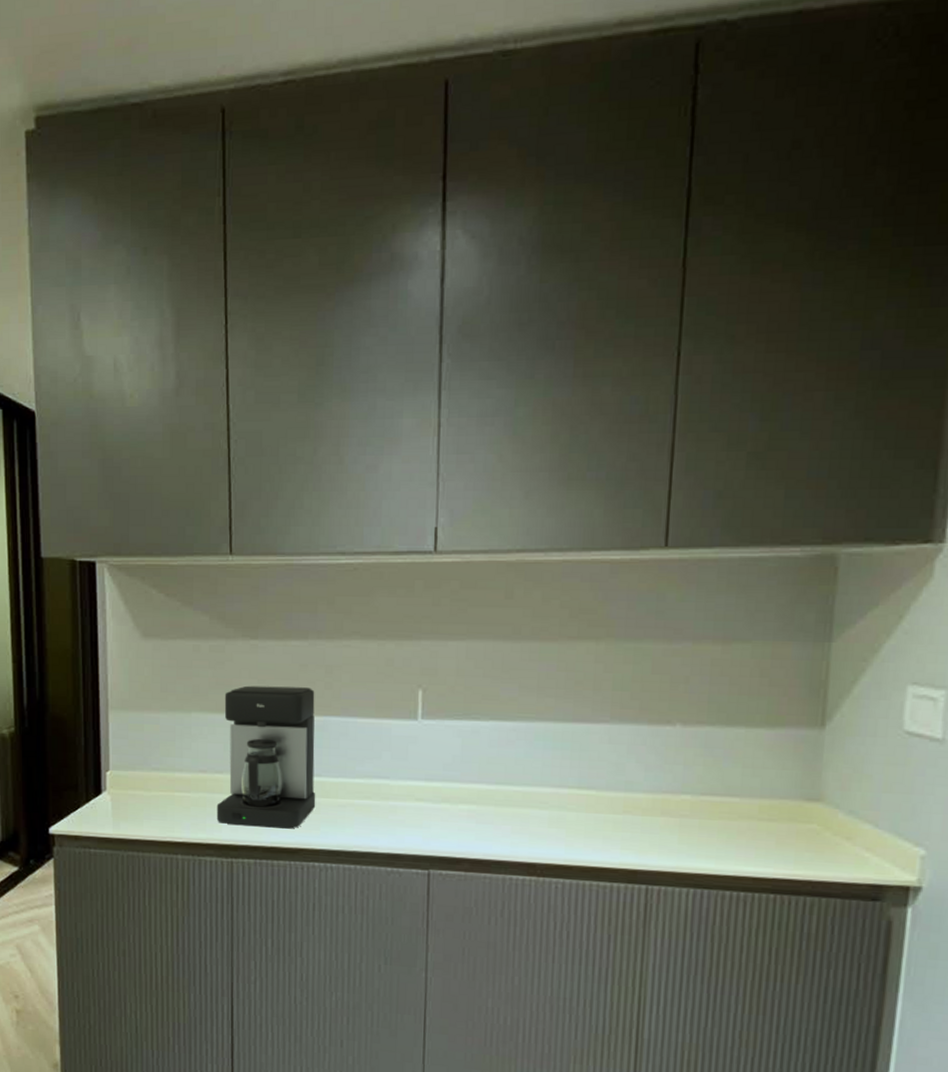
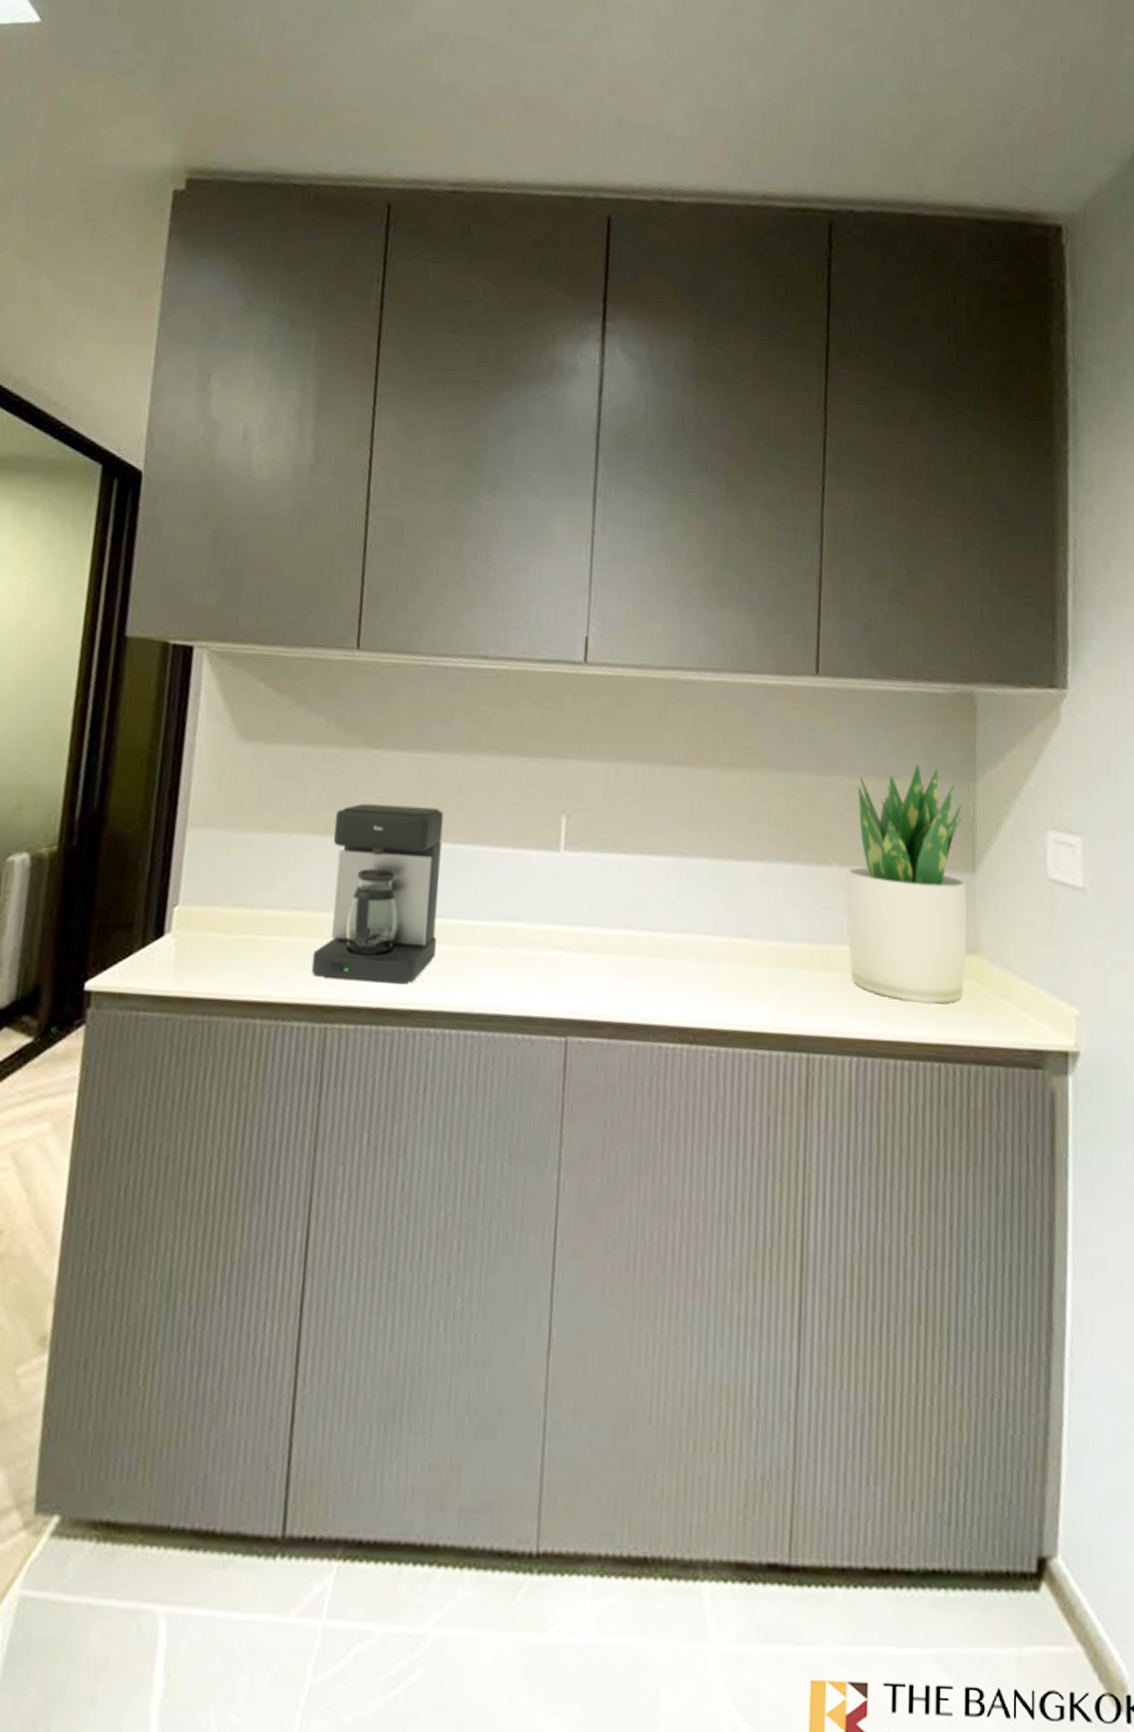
planter: none [688,628,814,845] -> present [847,765,968,1004]

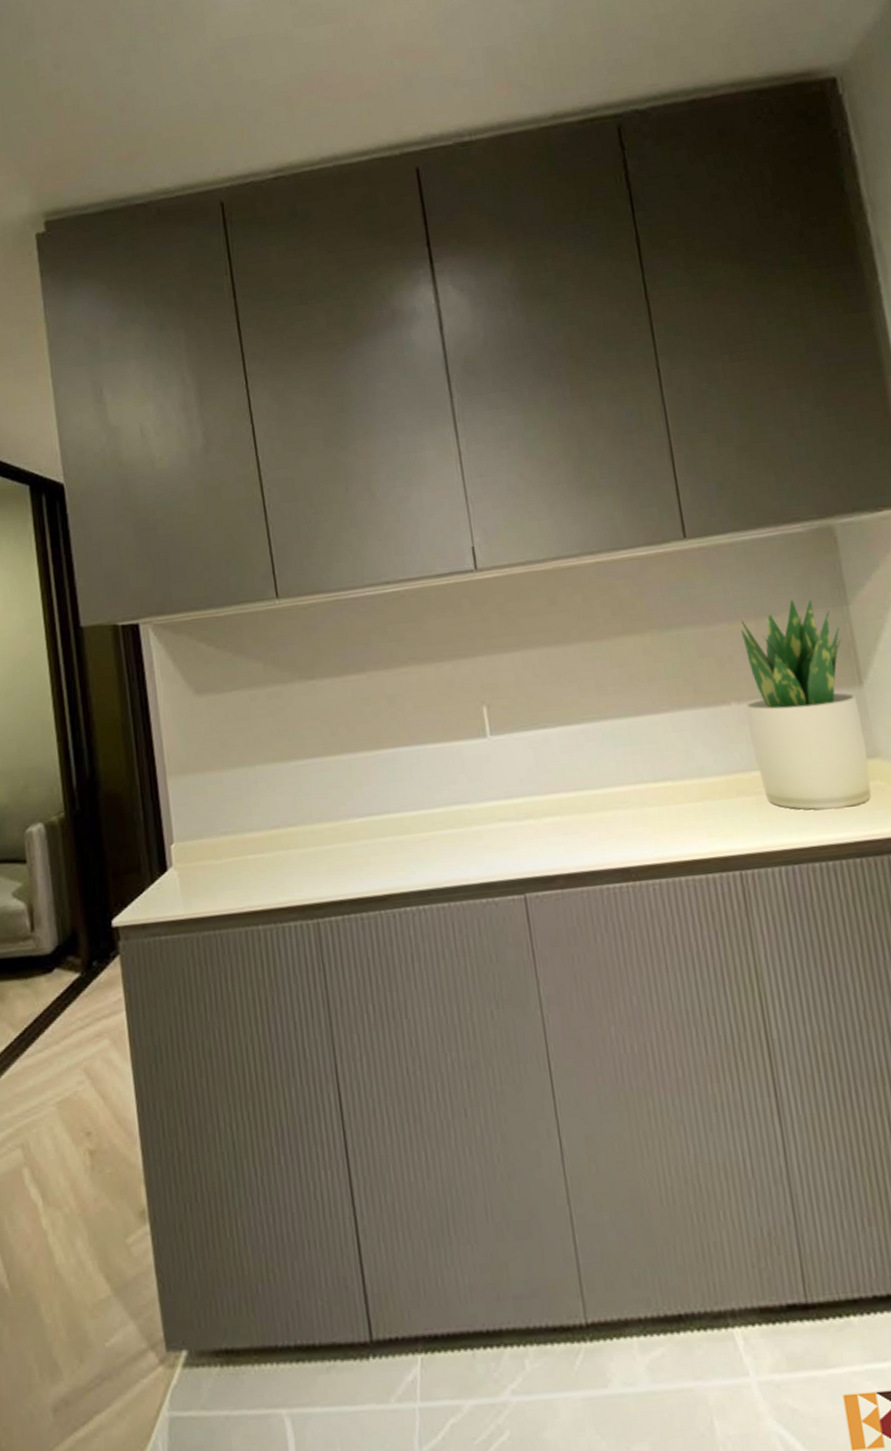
coffee maker: present [311,803,444,984] -> none [288,721,399,881]

